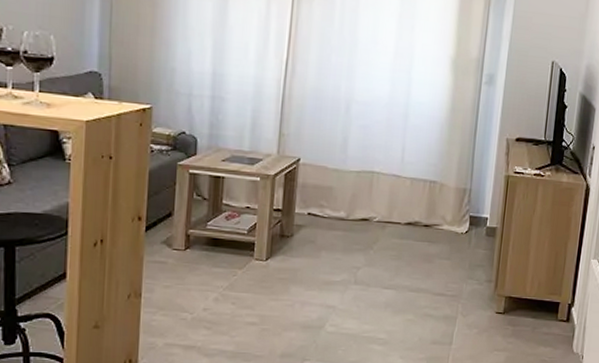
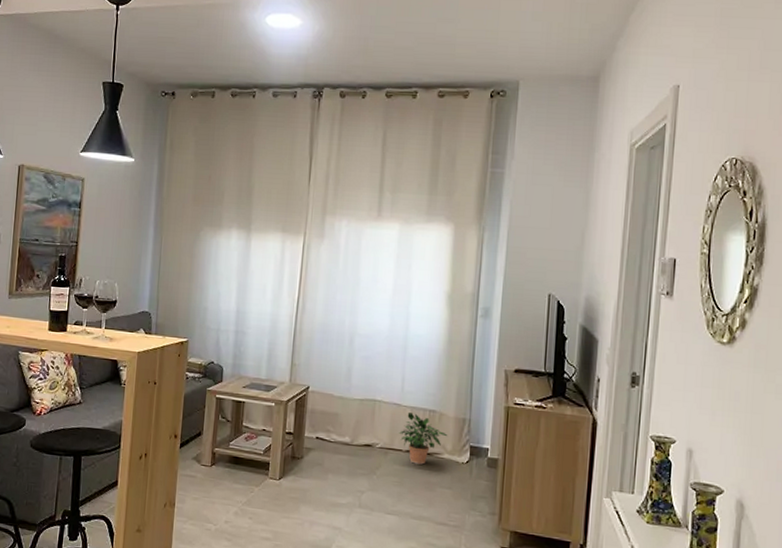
potted plant: none [397,184,448,237] -> present [398,412,448,465]

